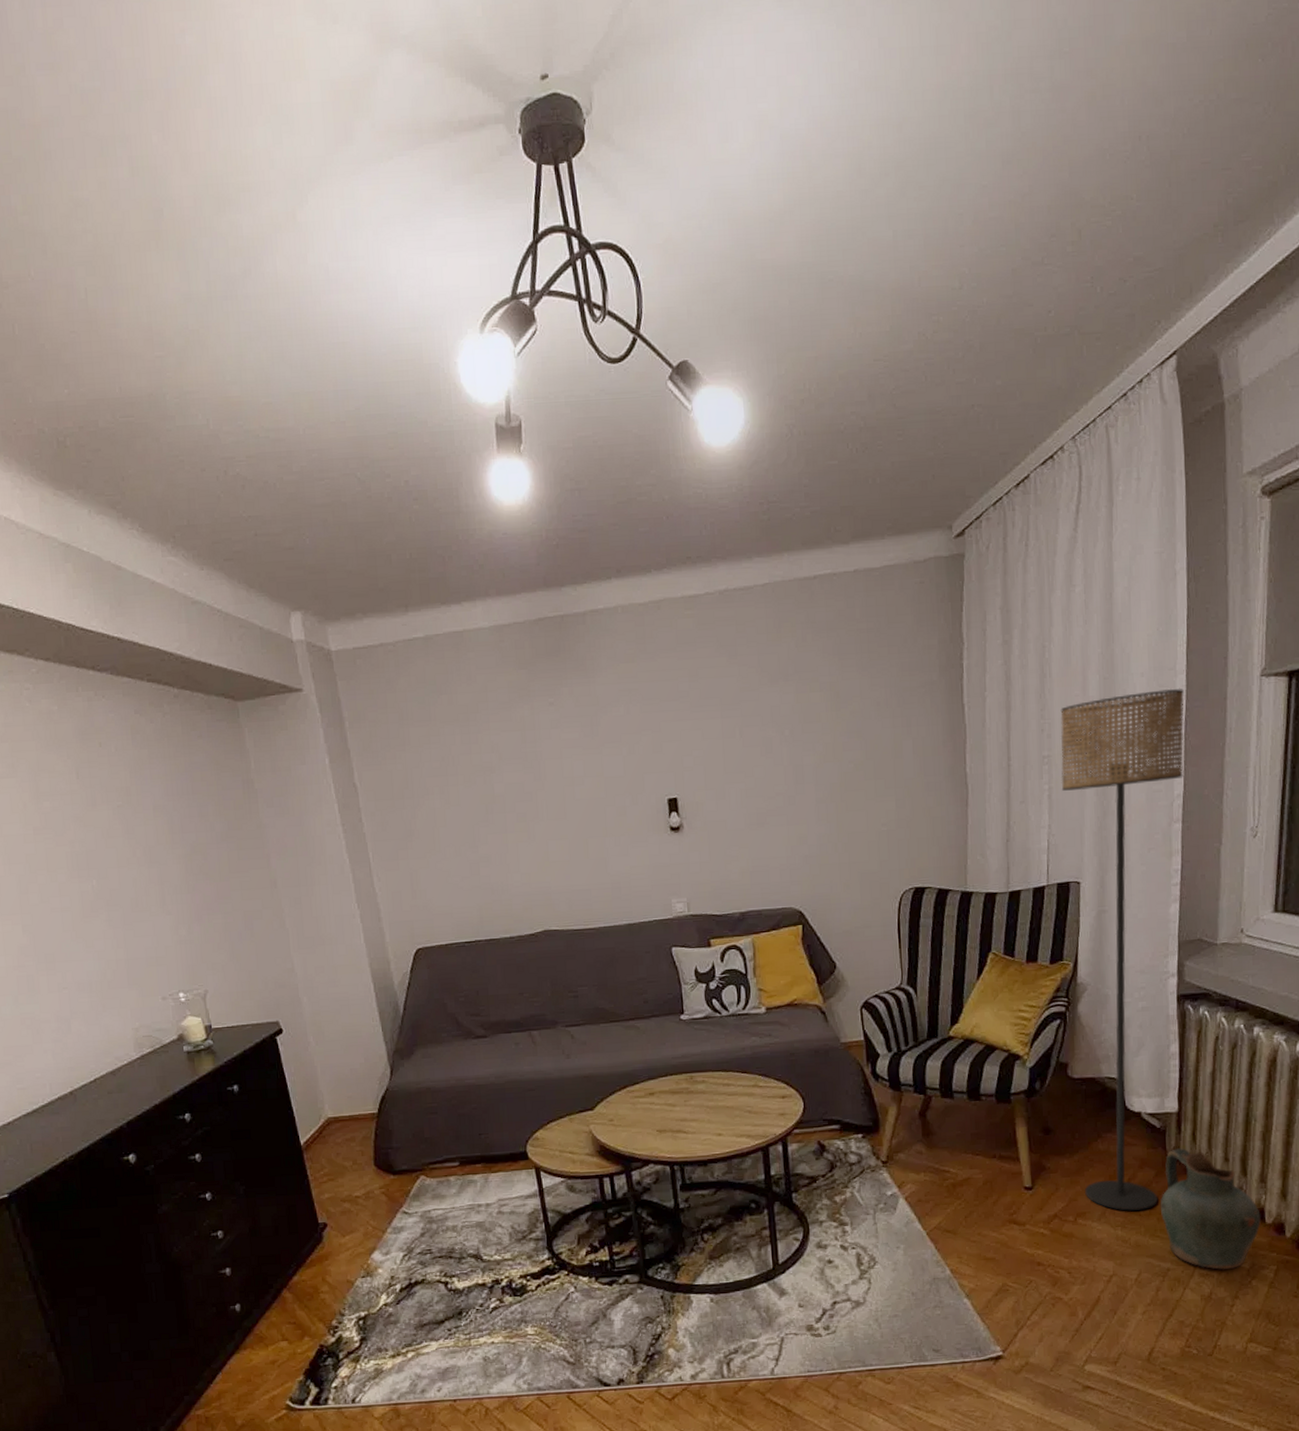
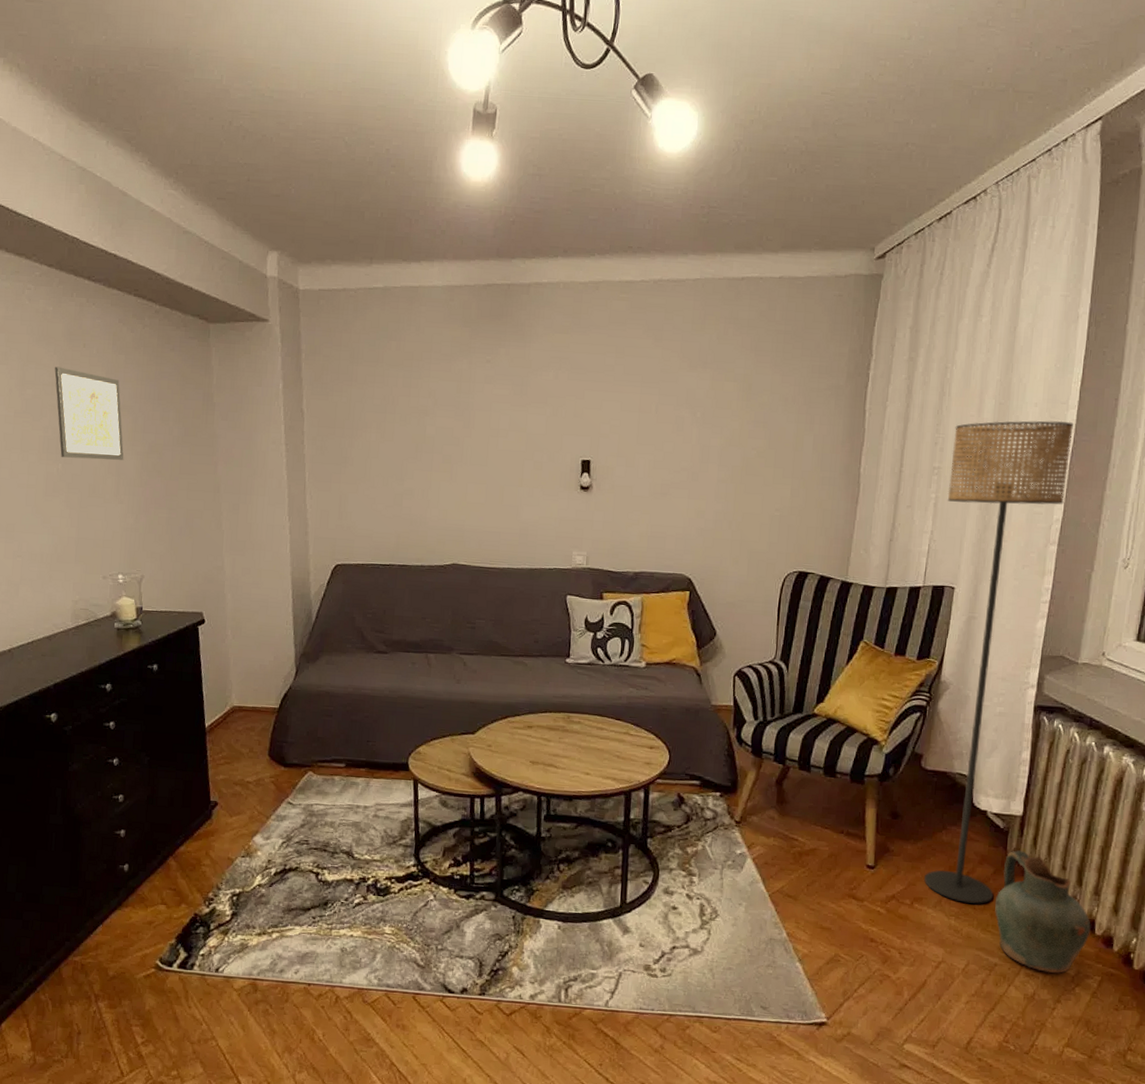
wall art: none [71,772,165,872] -> present [54,366,124,460]

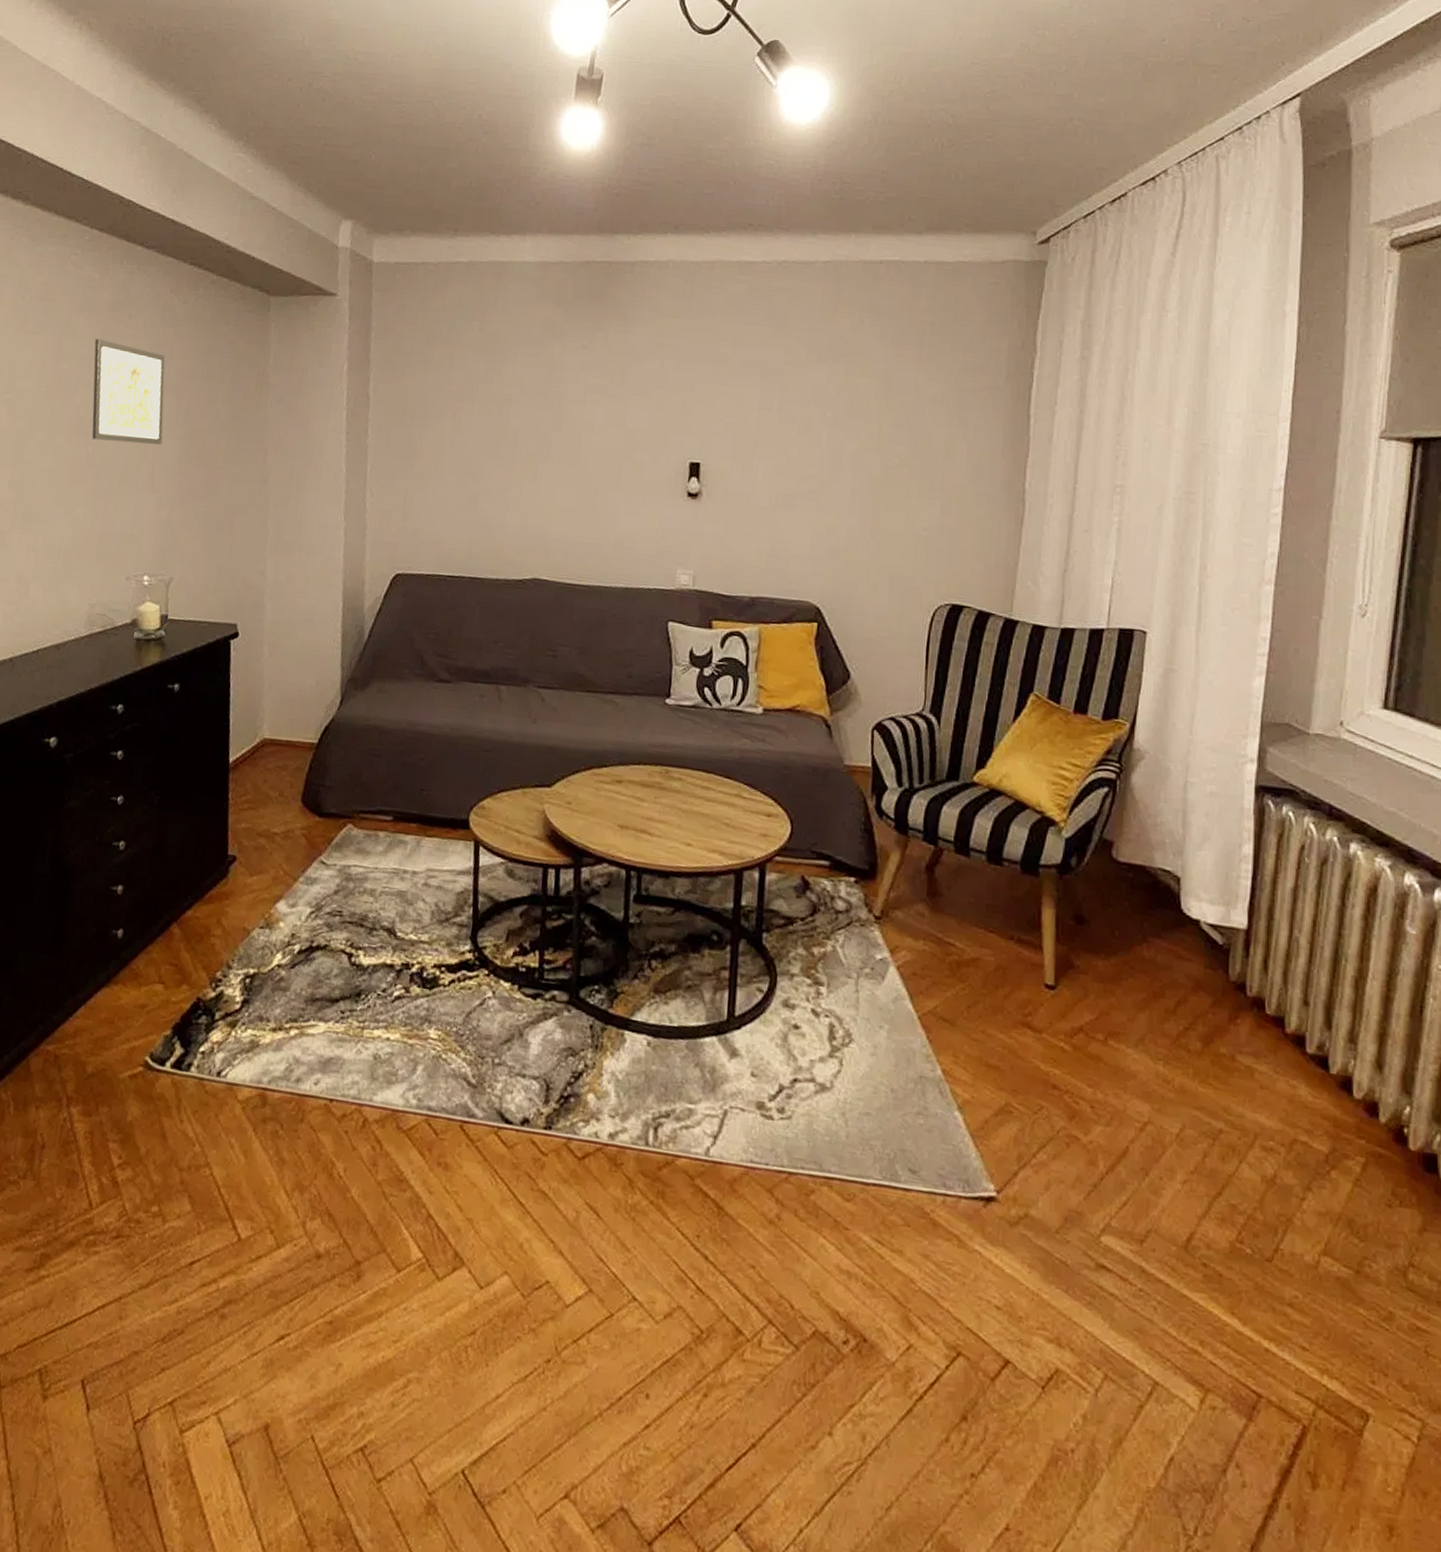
floor lamp: present [924,420,1074,904] -> none [1121,433,1287,1046]
ceramic jug: present [994,850,1091,973] -> none [1215,975,1347,1149]

